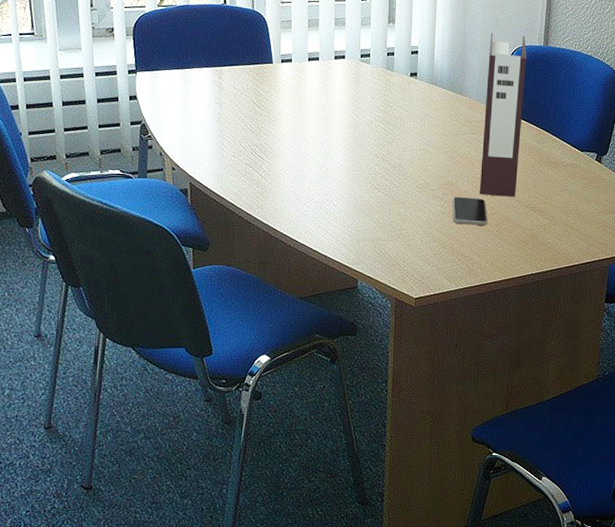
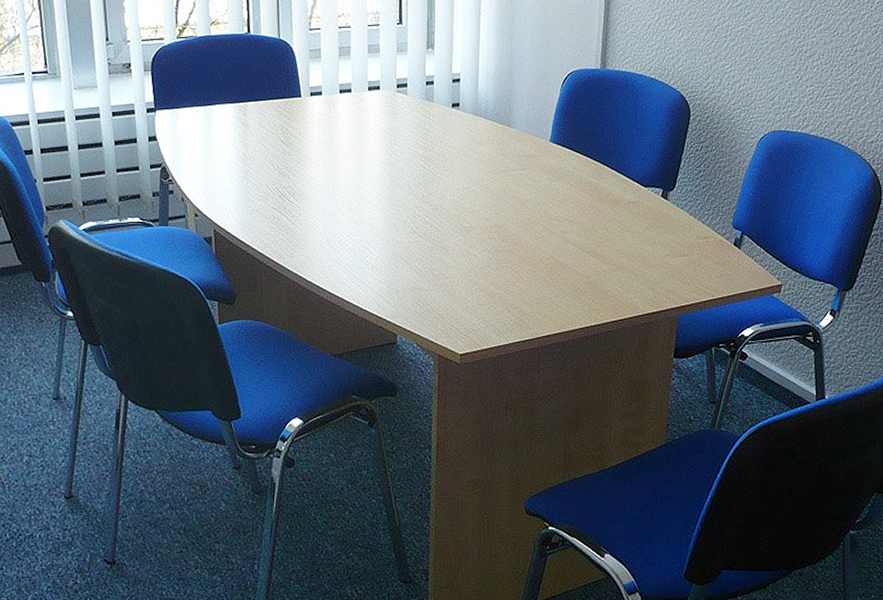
mobile phone: present [452,196,488,225] -> none [500,240,541,272]
binder: present [480,33,527,197] -> none [531,56,582,240]

